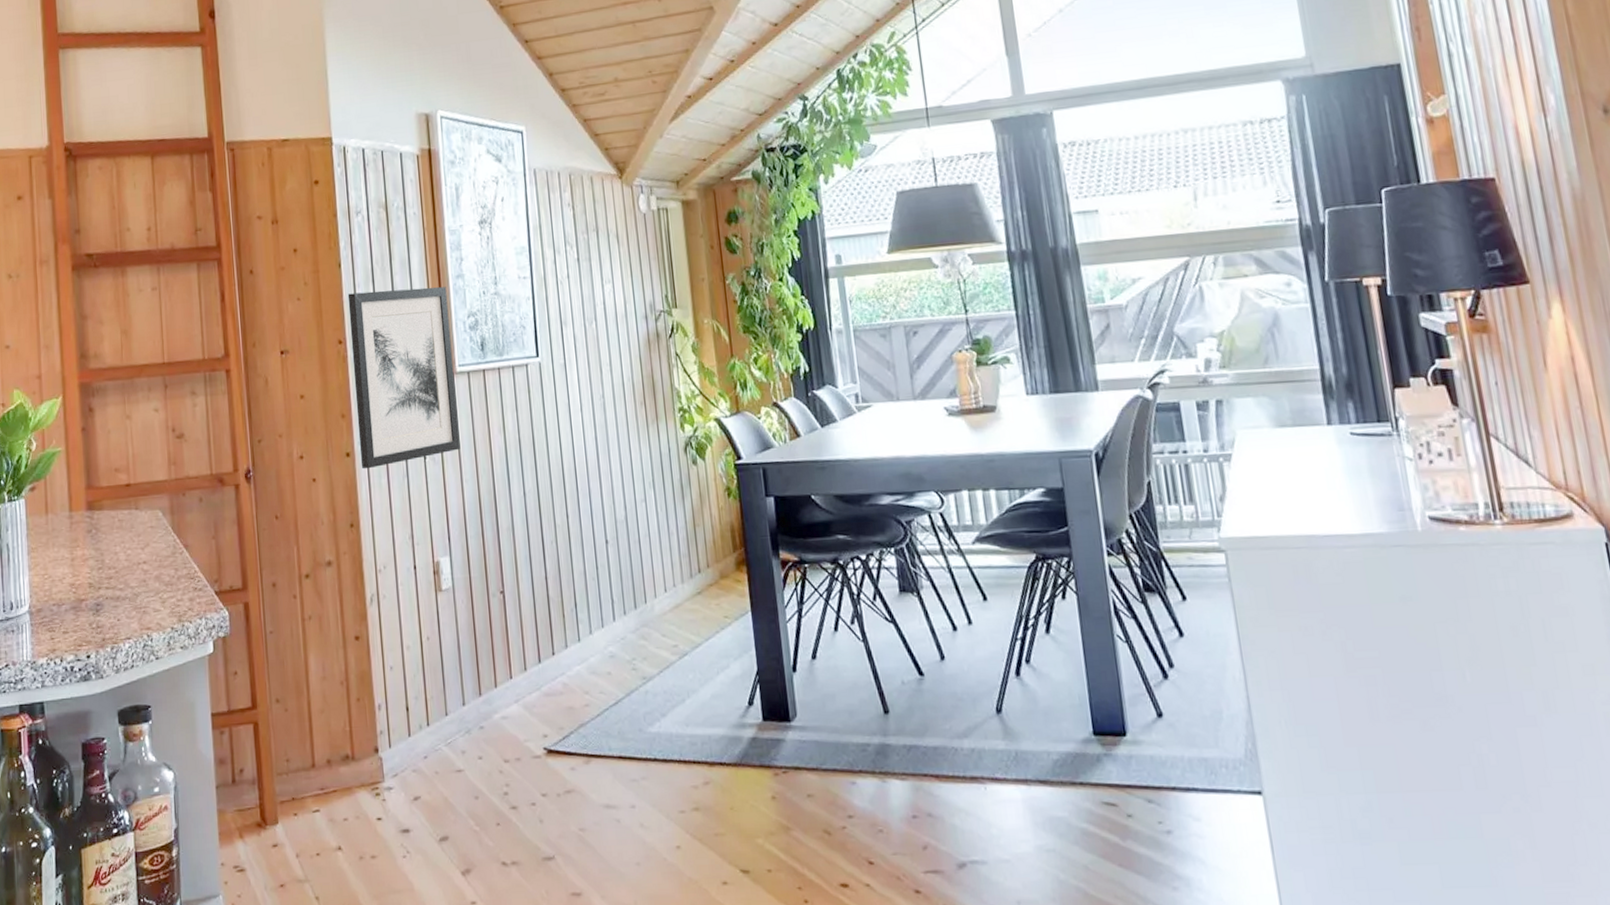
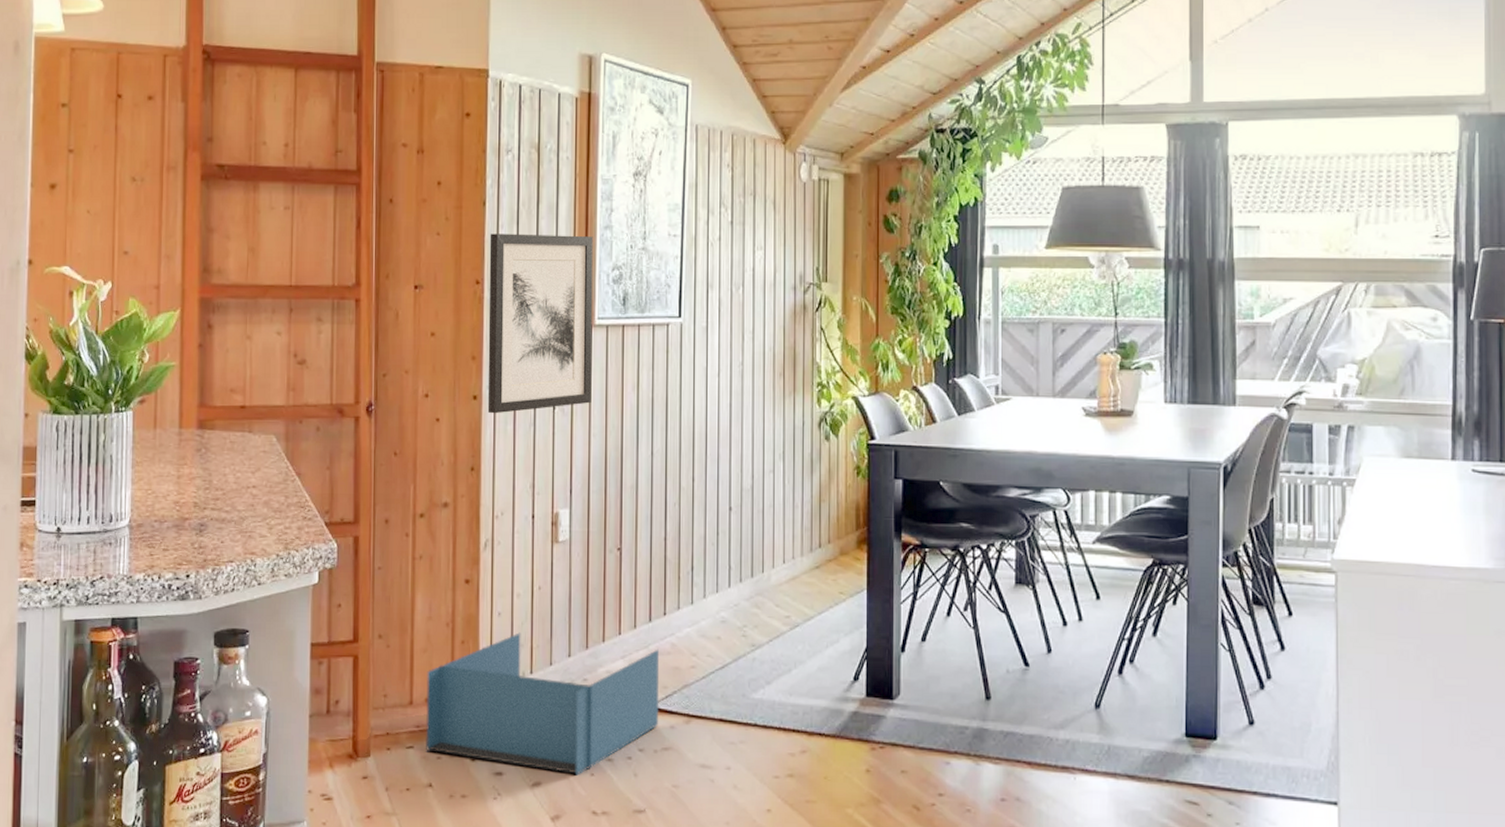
storage bin: none [326,685,558,827] -> present [426,632,659,776]

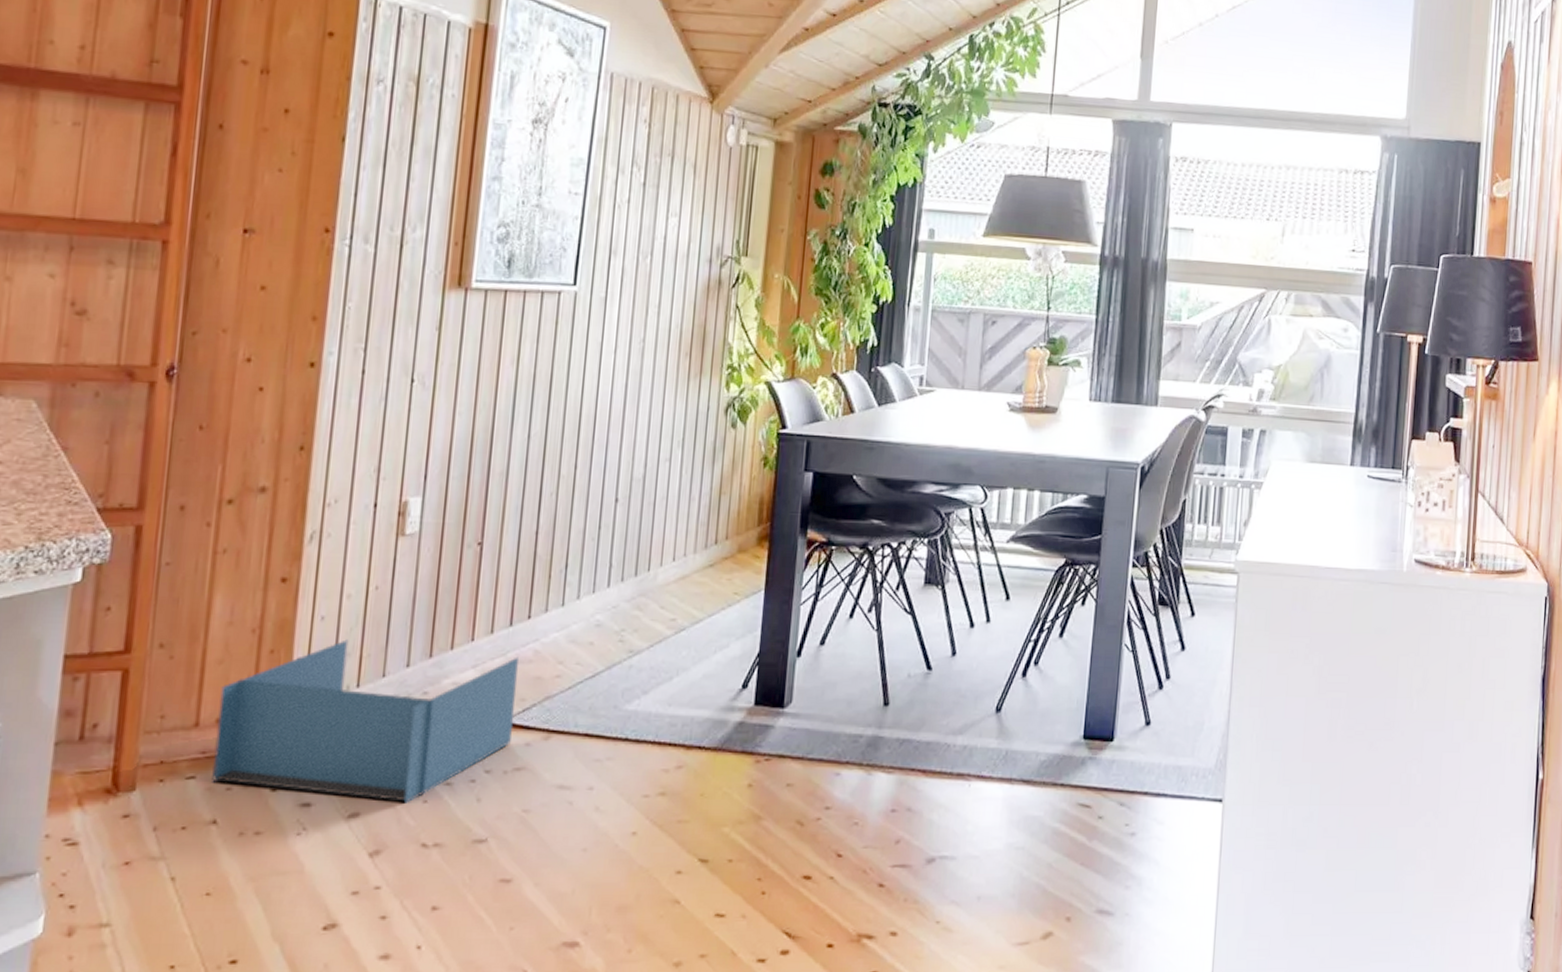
wall art: present [487,233,593,414] -> none [327,175,478,385]

